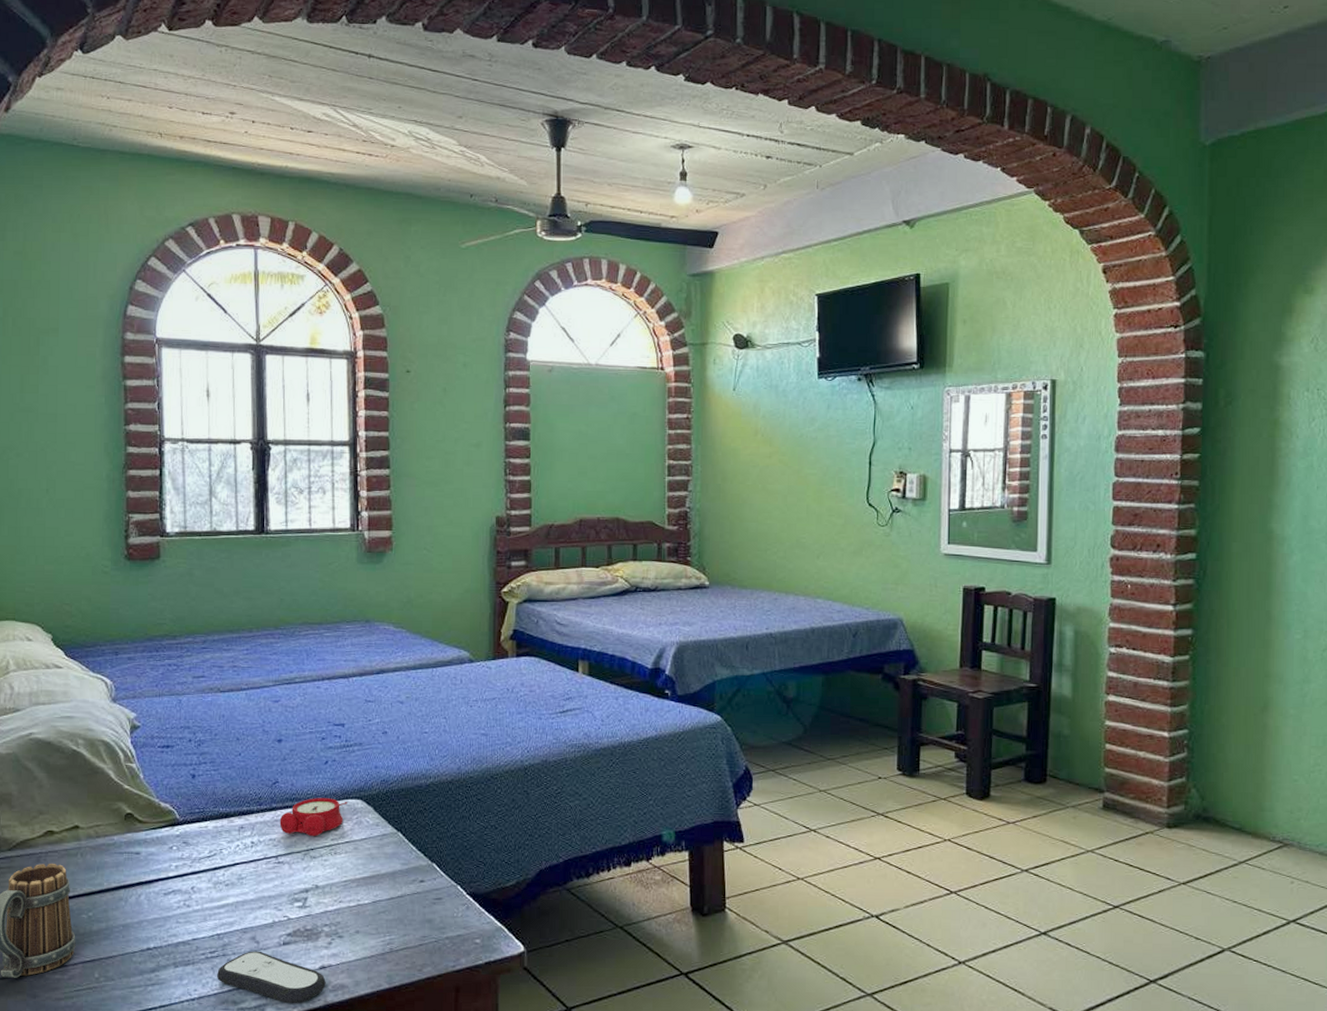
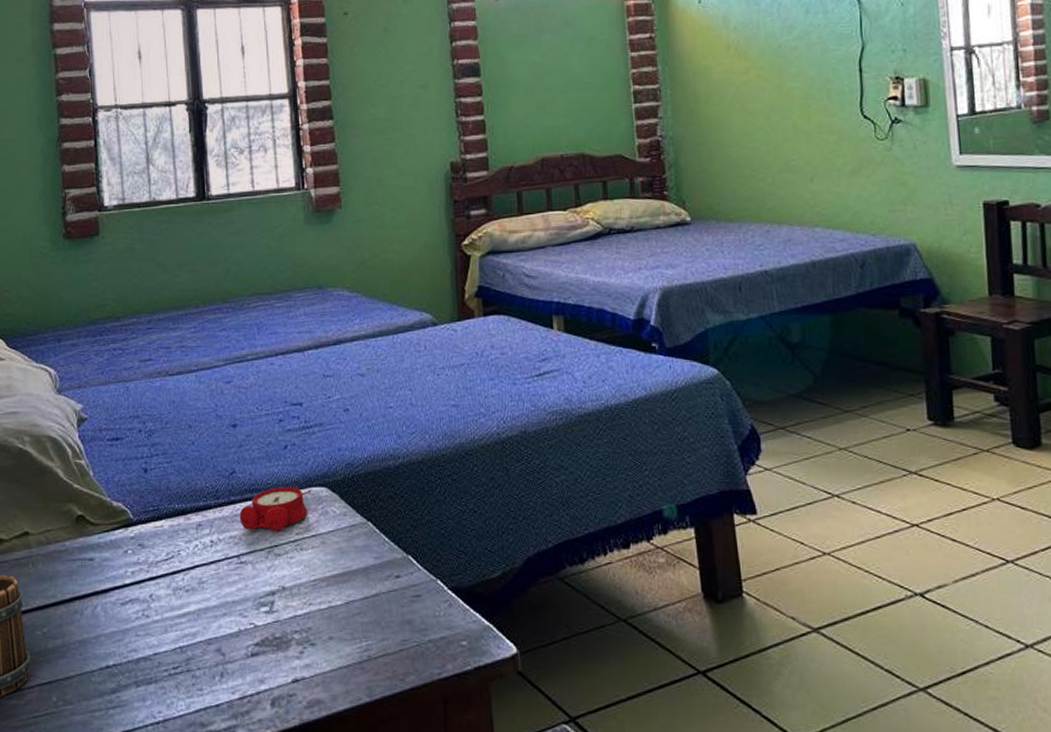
remote control: present [217,951,326,1004] -> none [182,664,300,724]

